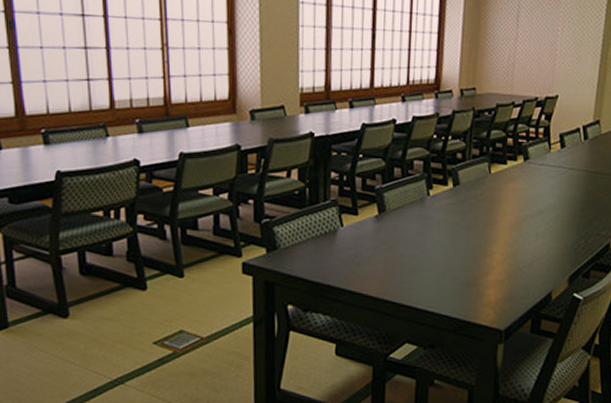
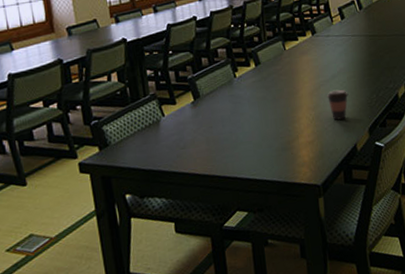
coffee cup: none [527,227,553,262] -> present [326,89,349,120]

